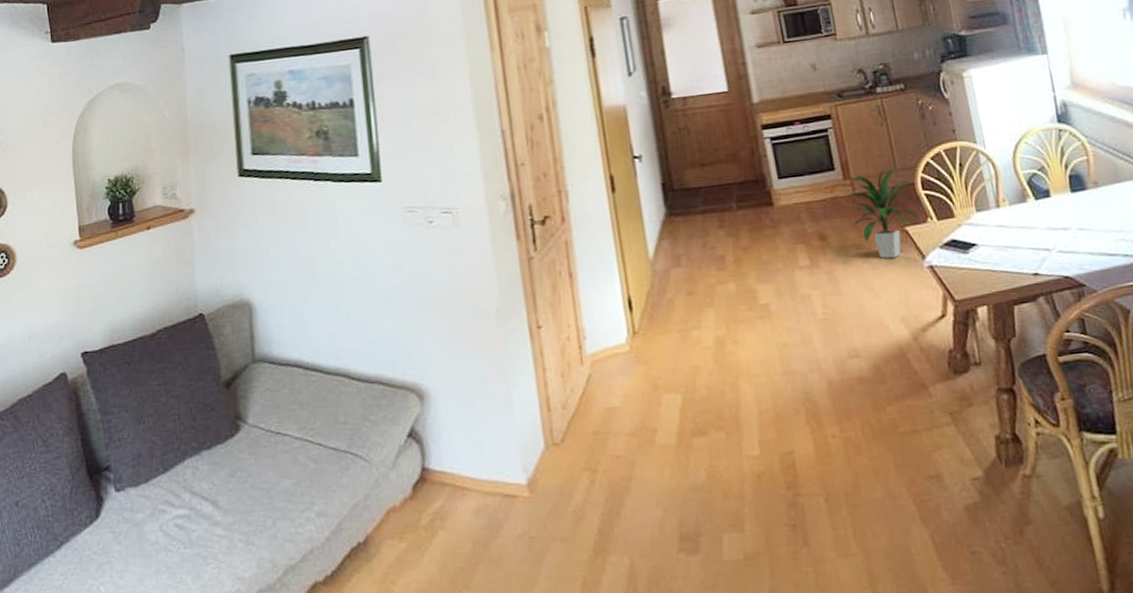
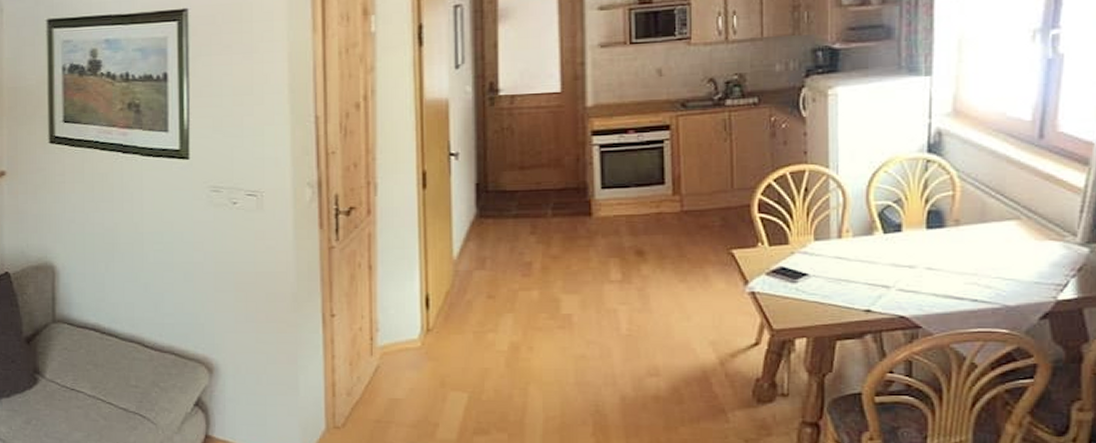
indoor plant: present [845,165,922,259] -> none [673,184,752,280]

